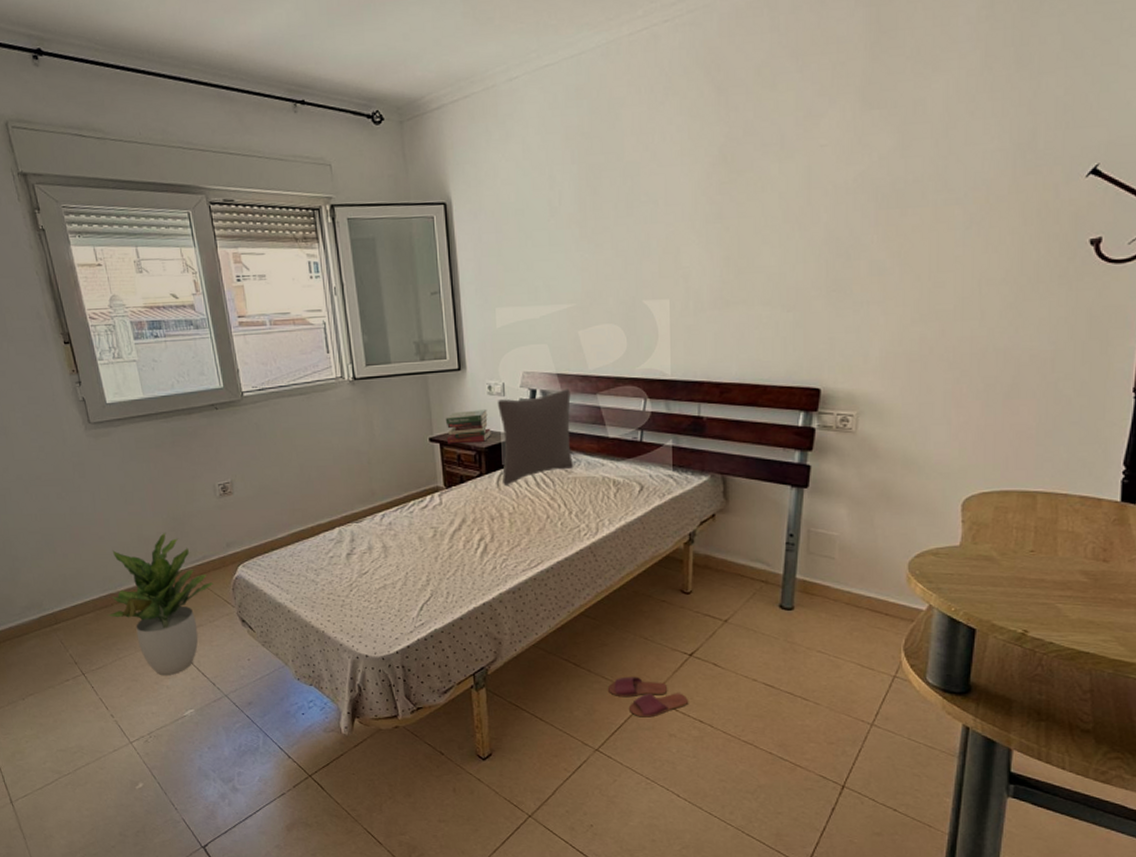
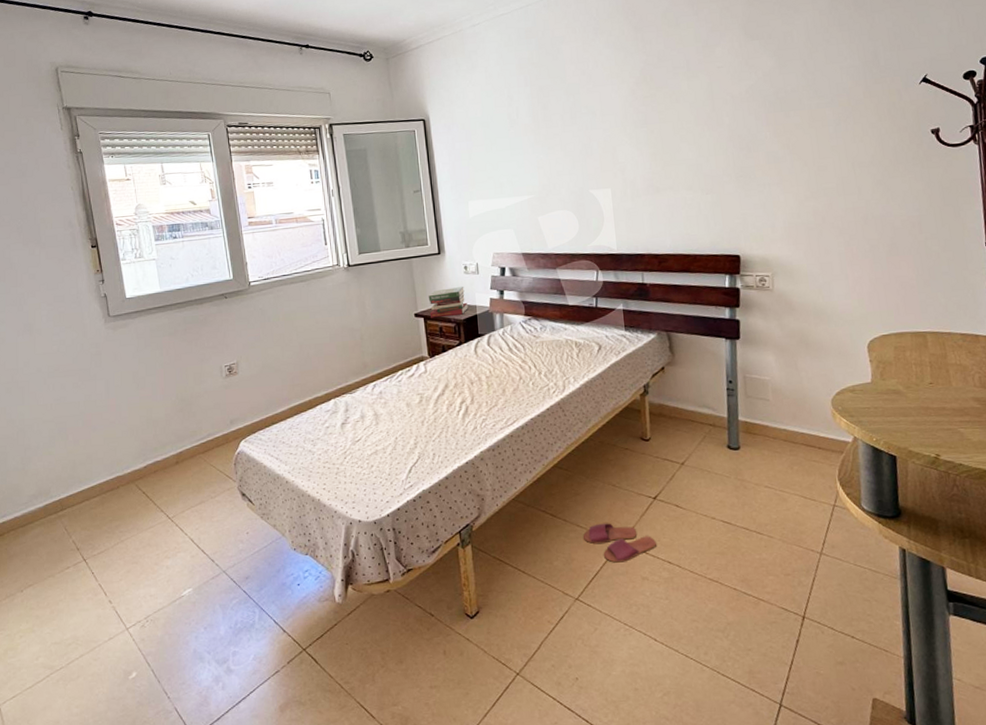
potted plant: present [107,532,214,675] -> none [113,413,217,555]
pillow: present [497,389,574,485] -> none [472,265,541,352]

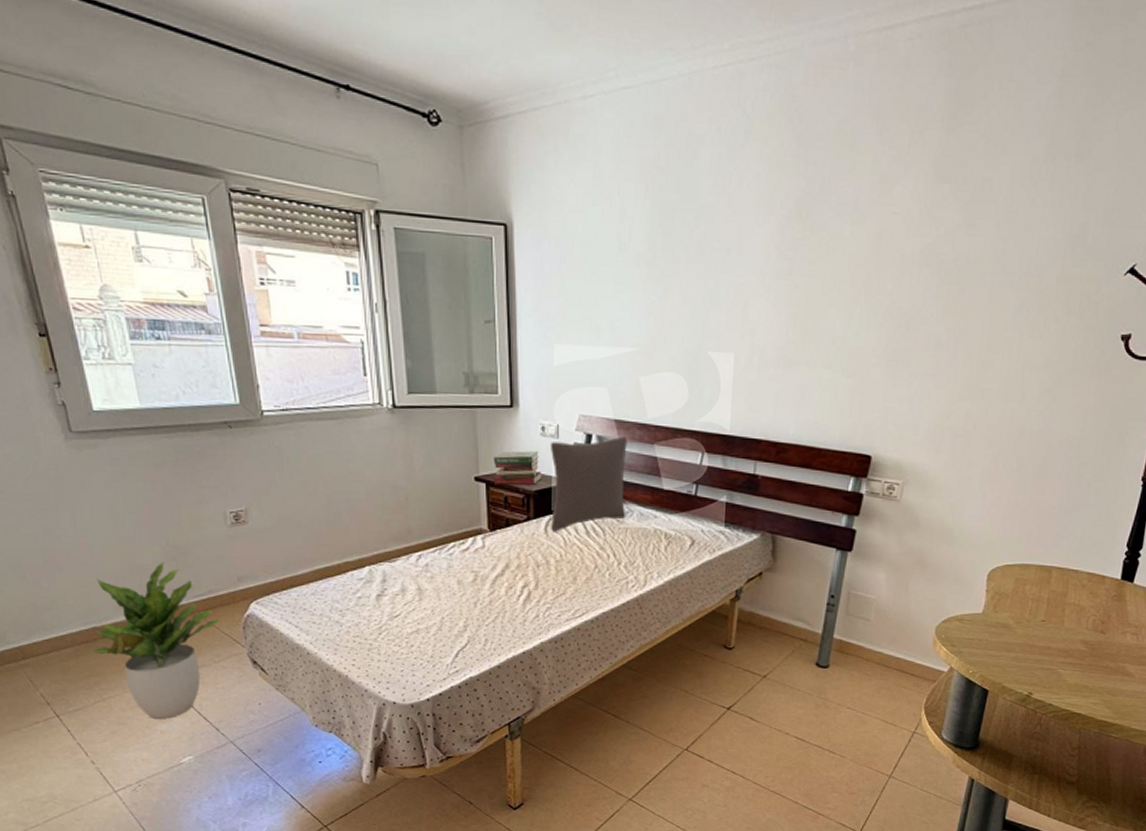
potted plant: none [113,413,217,555] -> present [89,561,221,719]
pillow: none [472,265,541,352] -> present [550,436,628,532]
slippers: present [583,523,656,563] -> none [646,728,723,768]

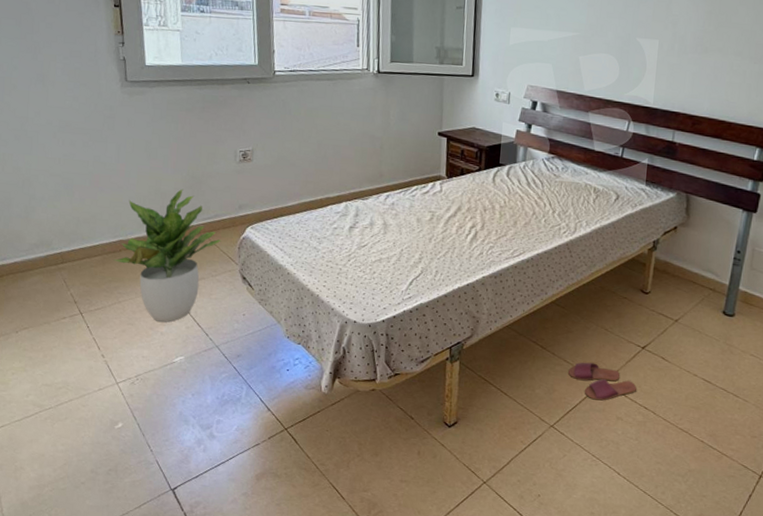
books: present [493,451,542,486] -> none [453,112,494,141]
pillow: present [550,436,628,532] -> none [498,104,567,182]
slippers: none [646,728,723,768] -> present [568,362,637,401]

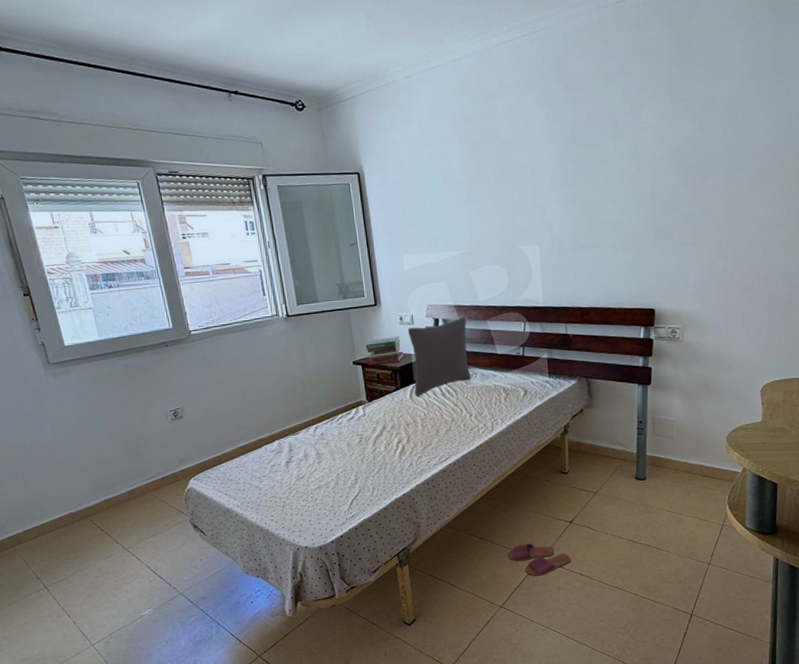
potted plant: present [114,188,221,322] -> none [68,454,168,581]
books: none [453,112,494,141] -> present [365,336,404,366]
pillow: none [498,104,567,182] -> present [407,317,472,397]

